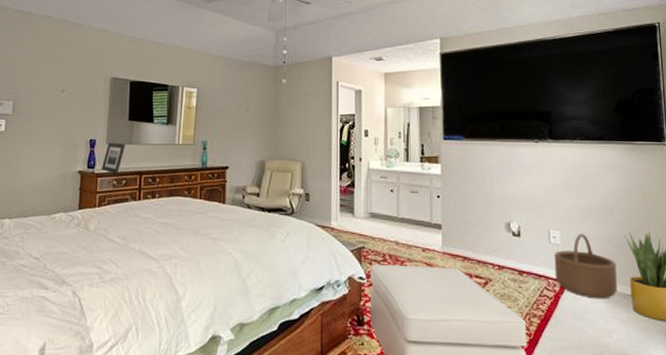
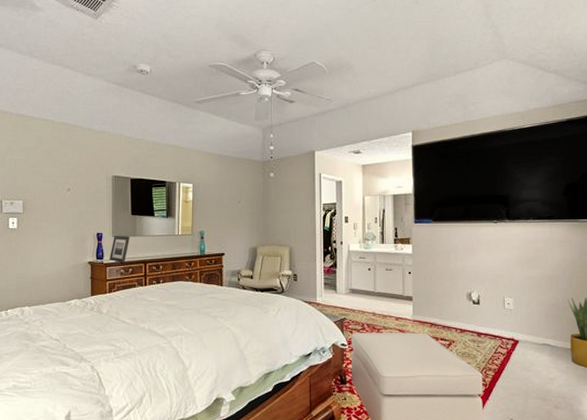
basket: present [554,234,617,299] -> none [507,300,559,353]

